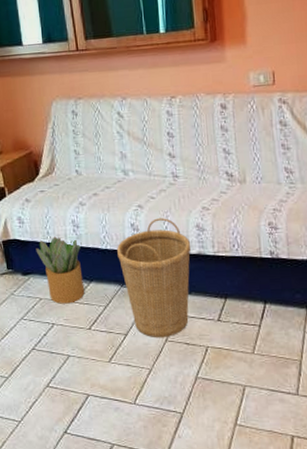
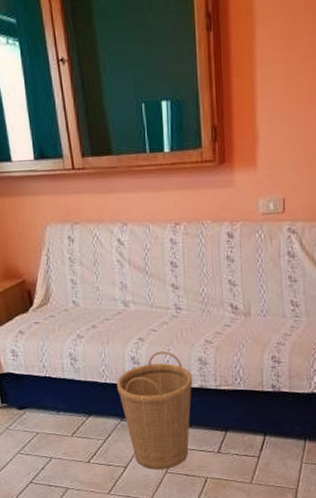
potted plant: present [36,236,85,304] -> none [31,370,84,438]

